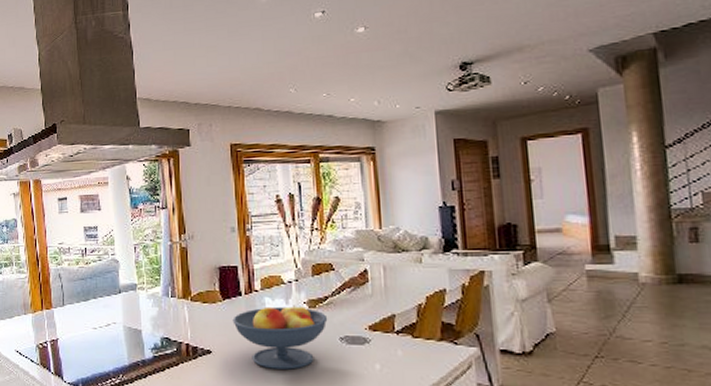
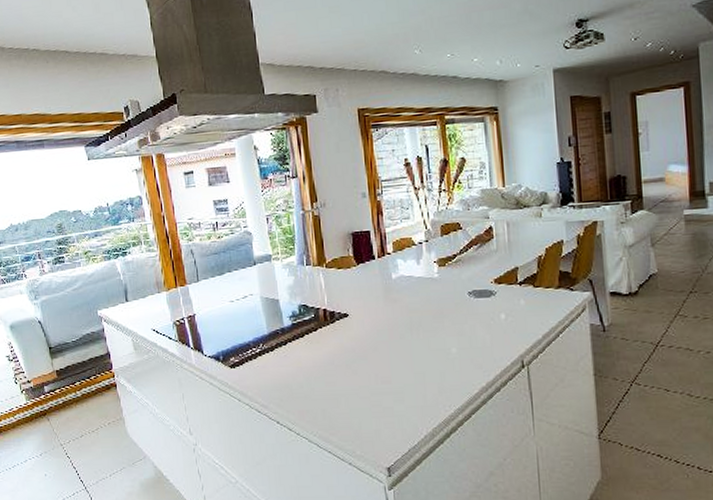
fruit bowl: present [232,305,328,370] -> none [367,265,457,327]

